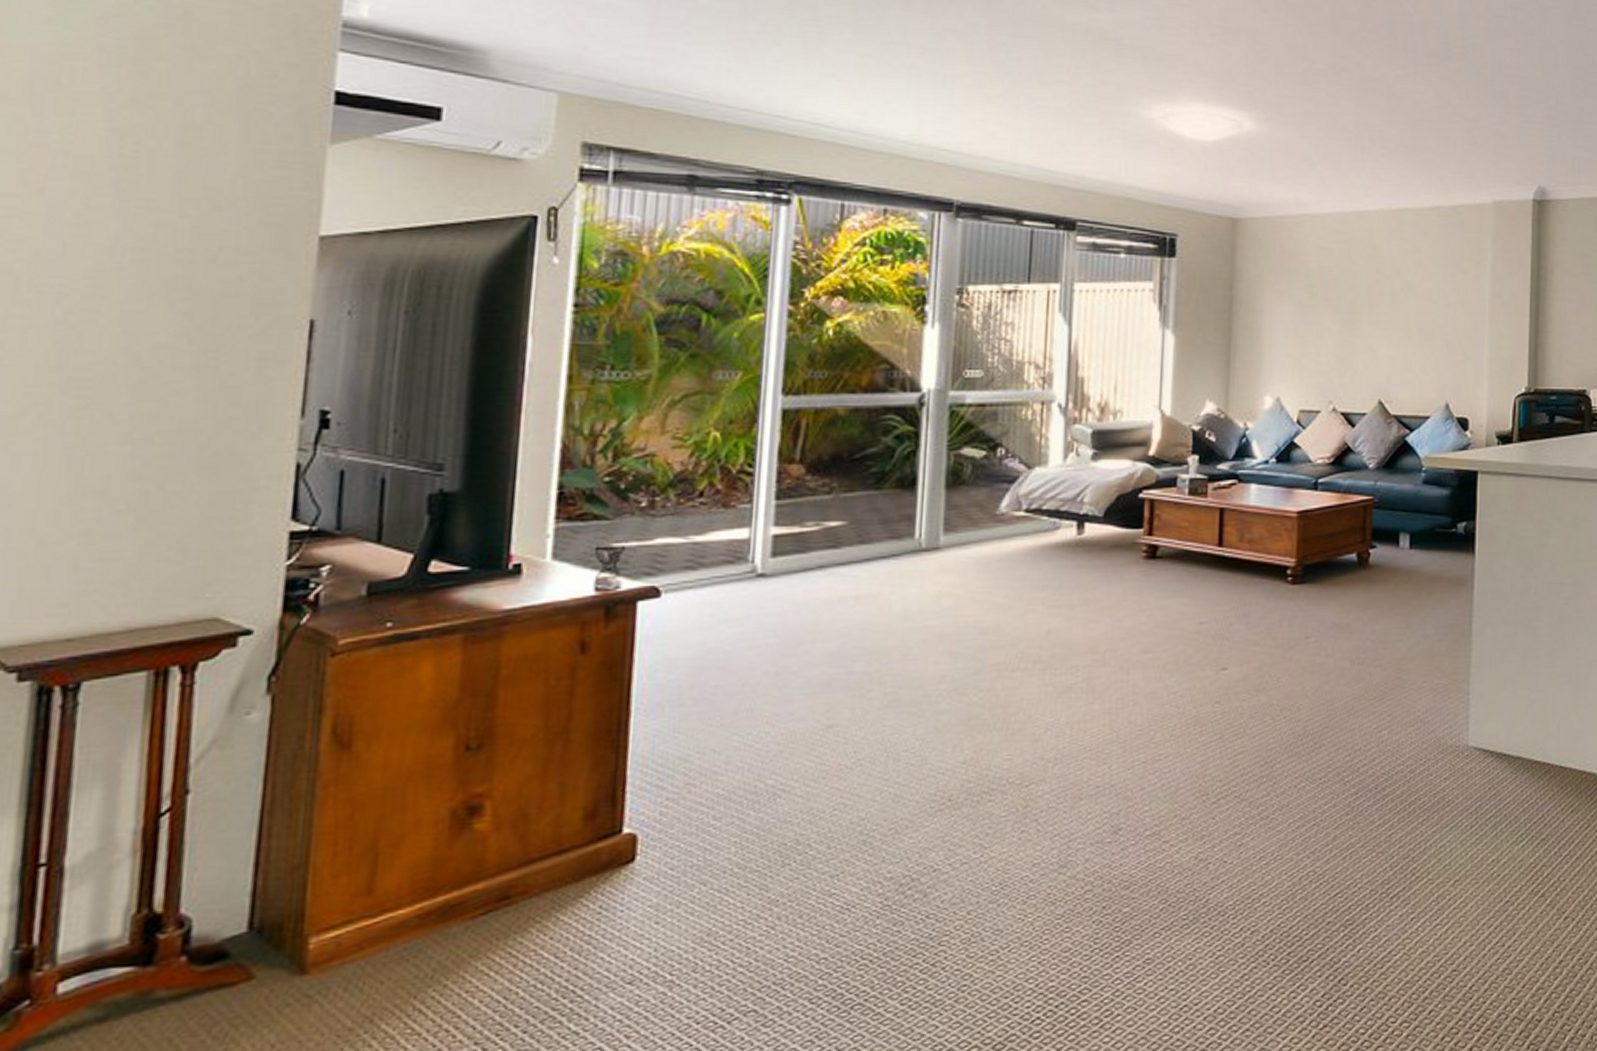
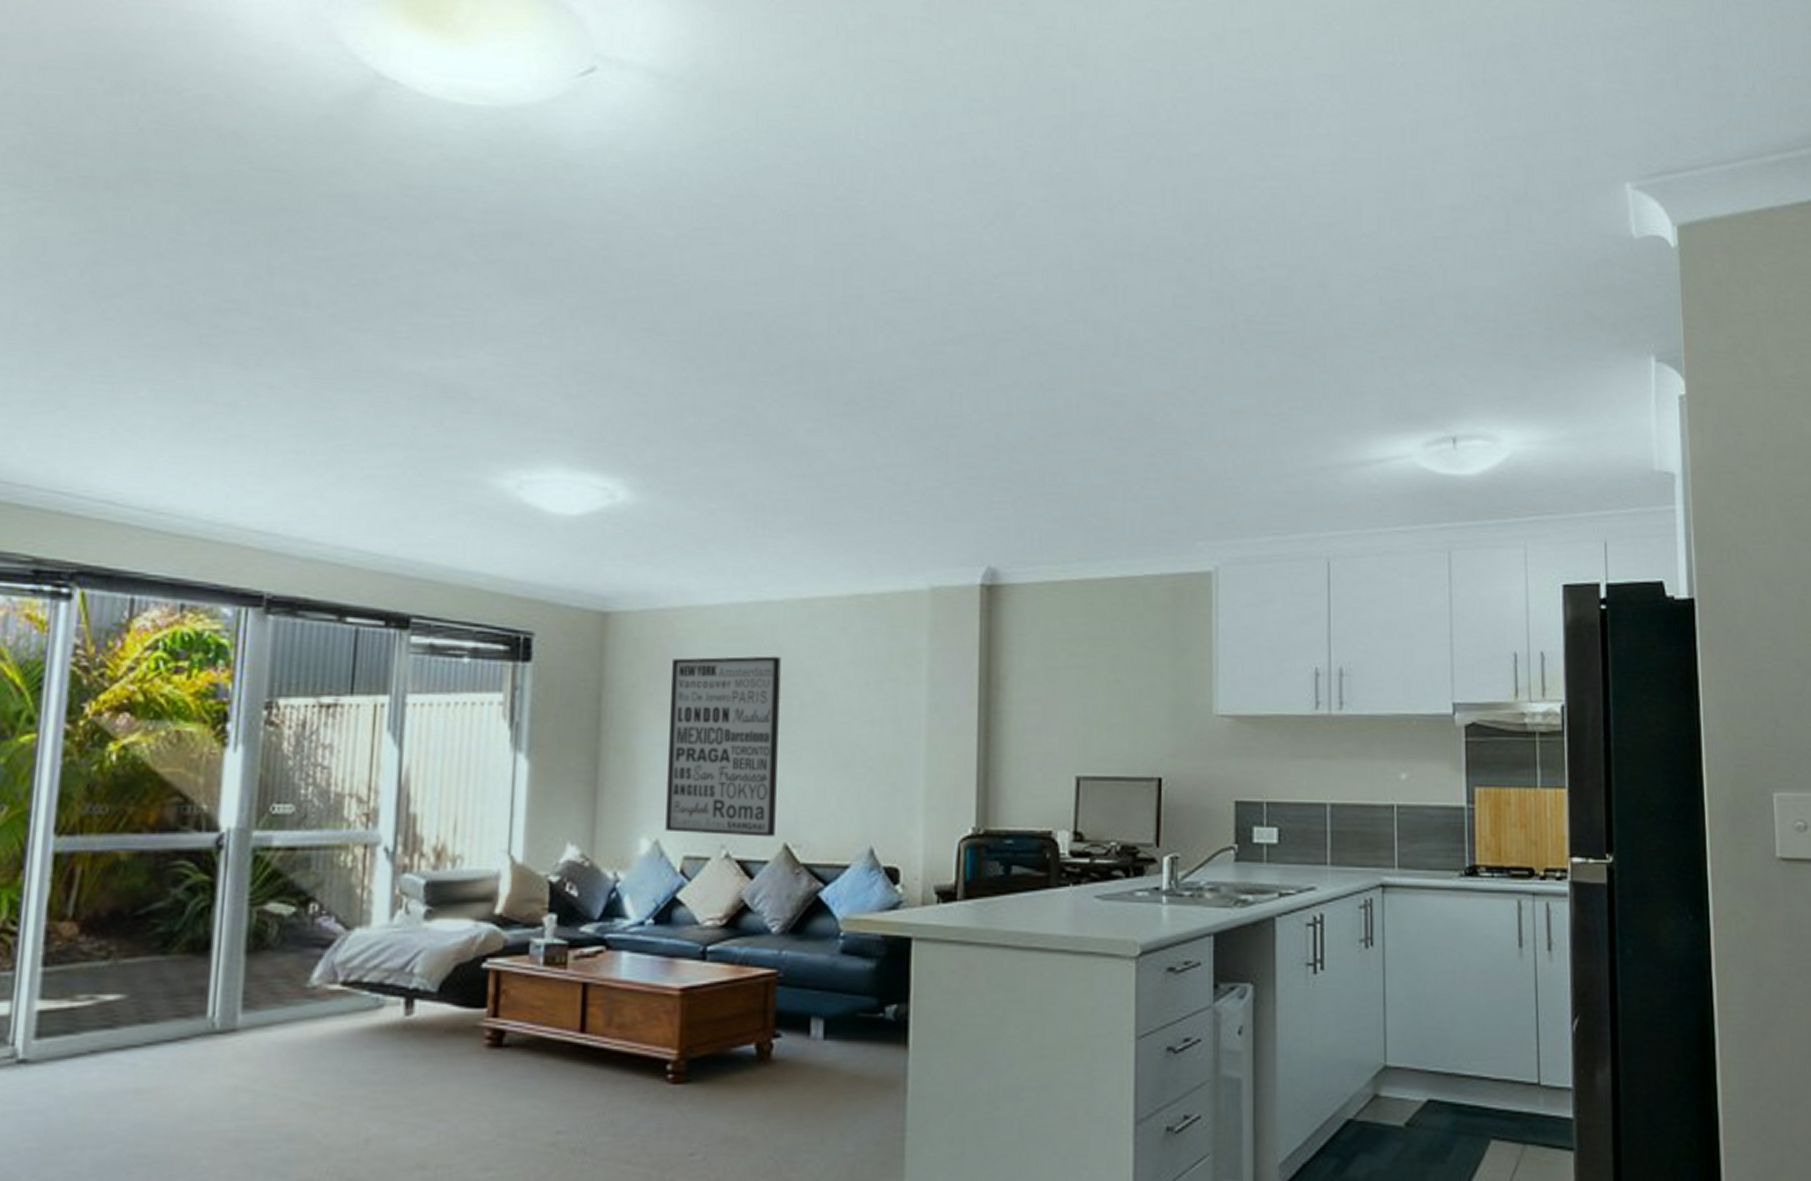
wall art: none [1285,254,1376,395] -> present [665,656,781,837]

